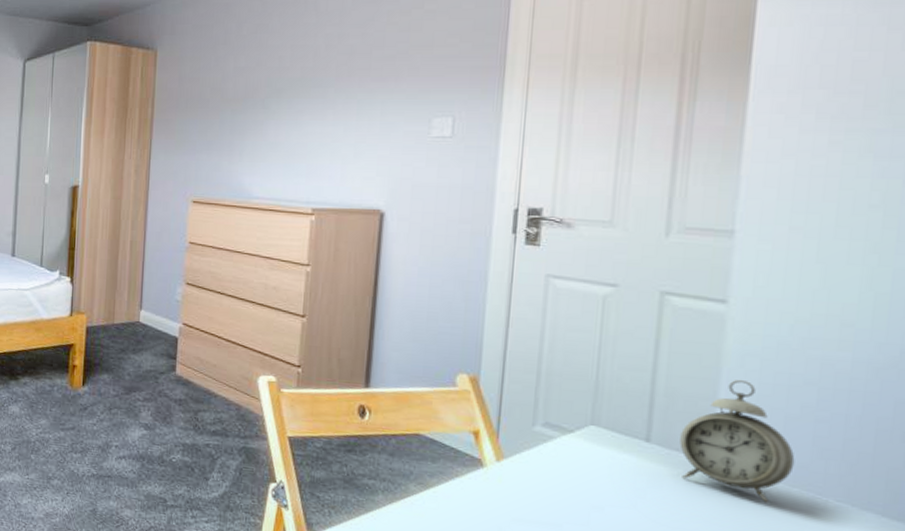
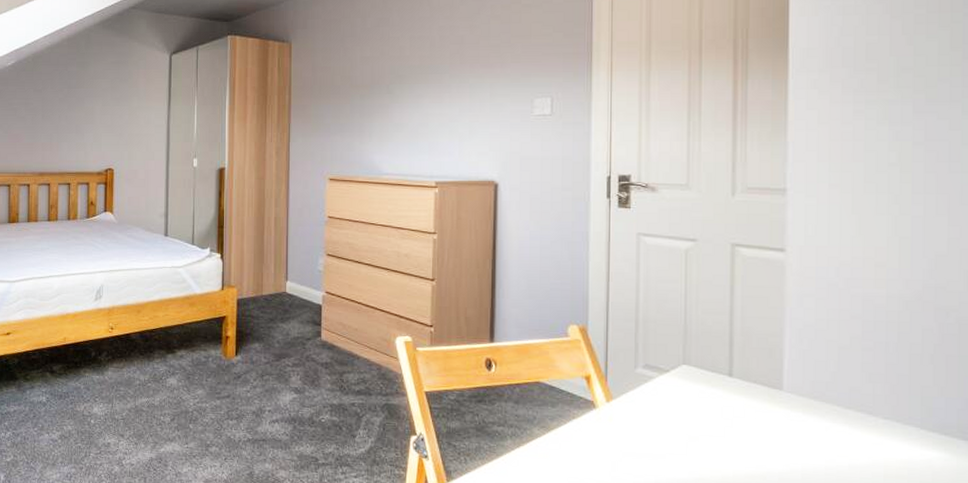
alarm clock: present [680,379,795,504] -> none [756,317,849,424]

